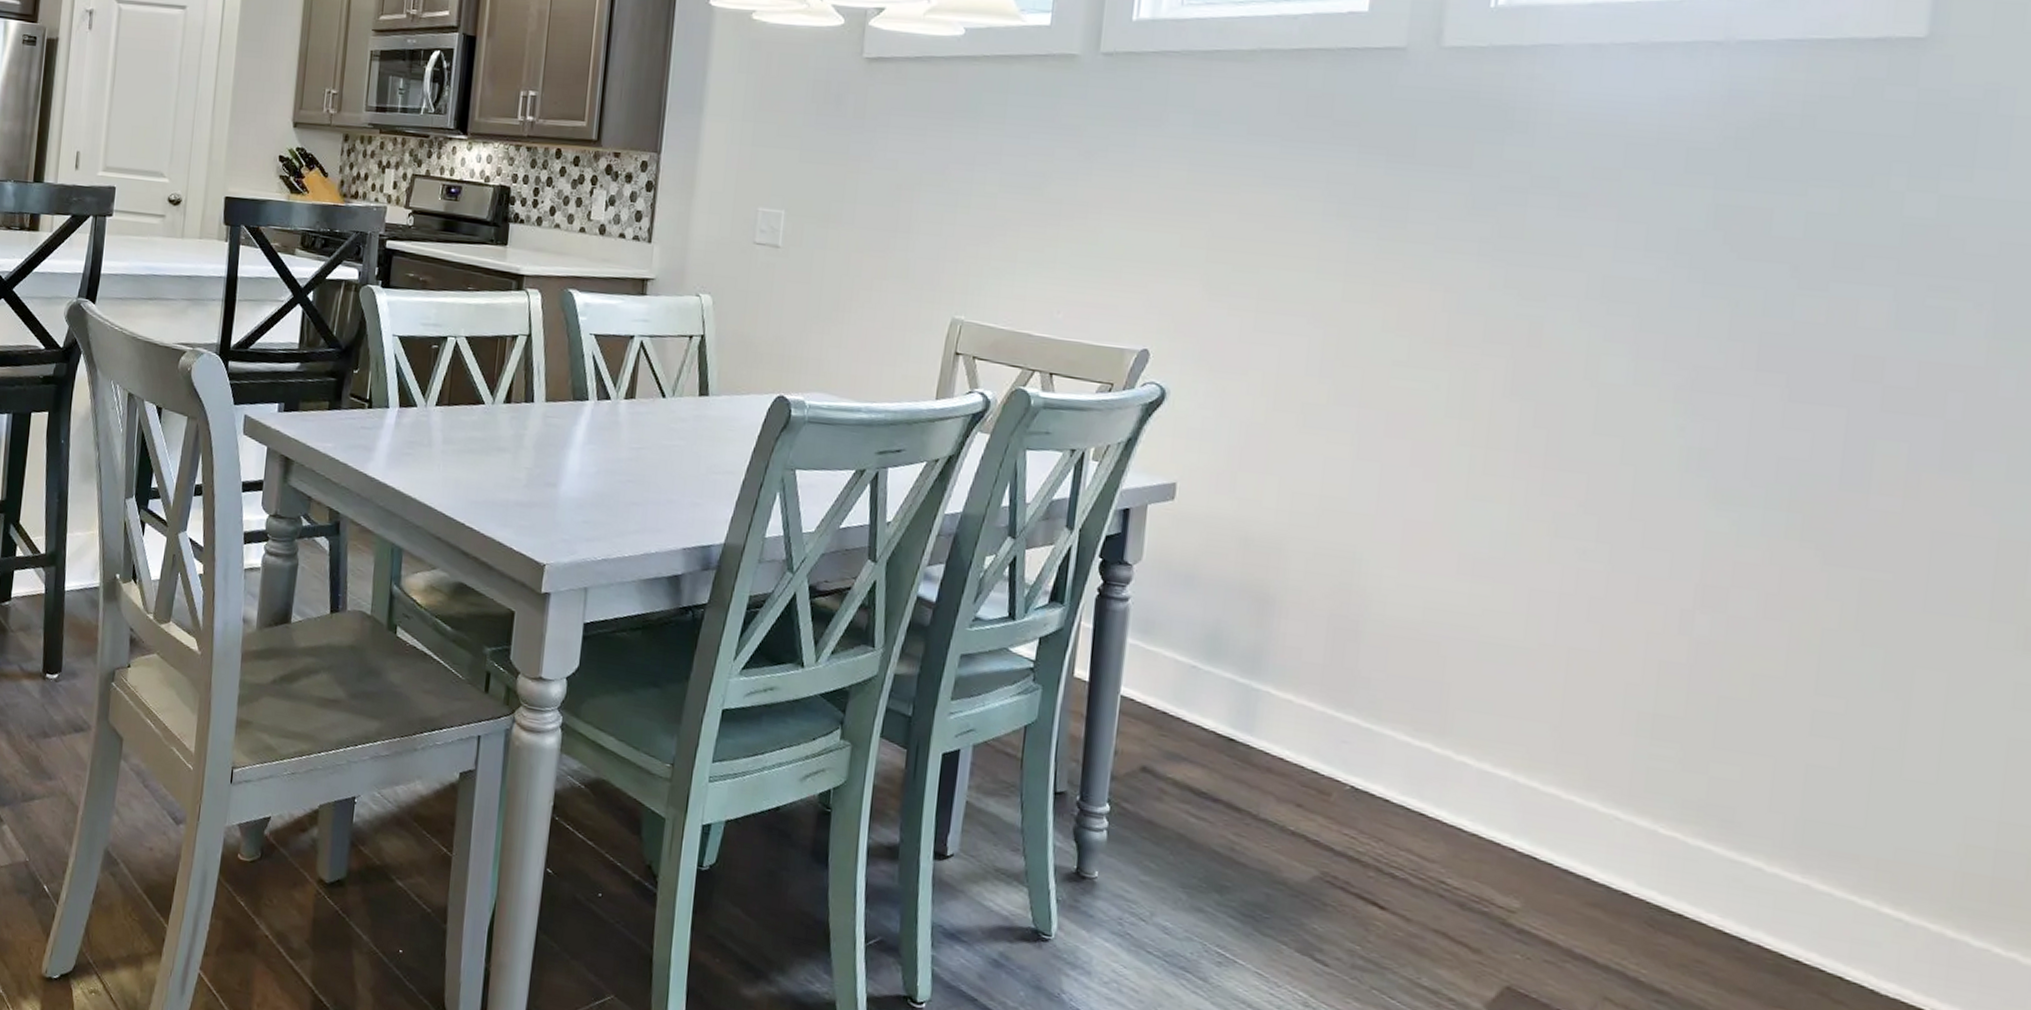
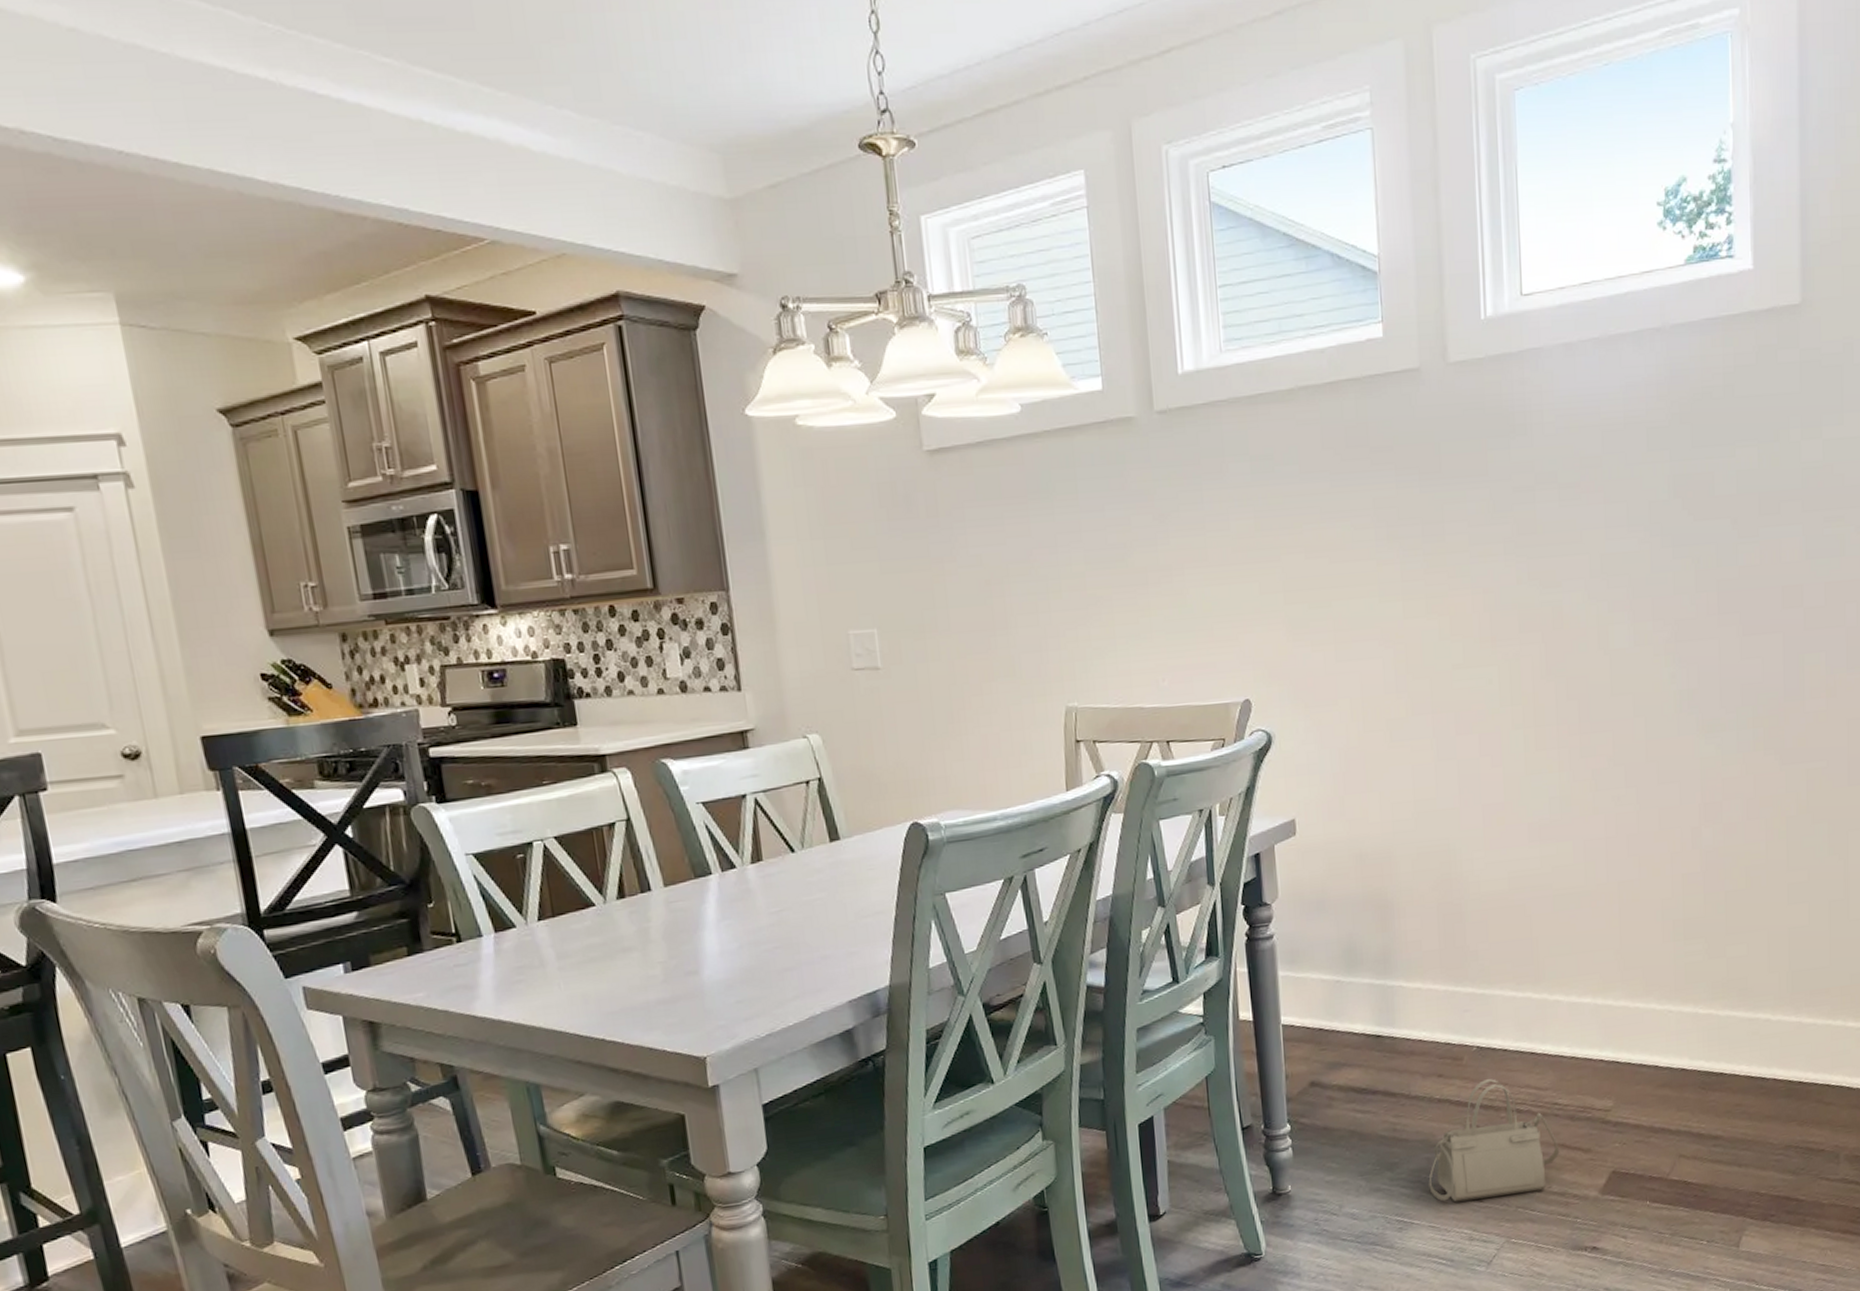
handbag: none [1263,826,1439,979] -> present [1428,1078,1560,1203]

